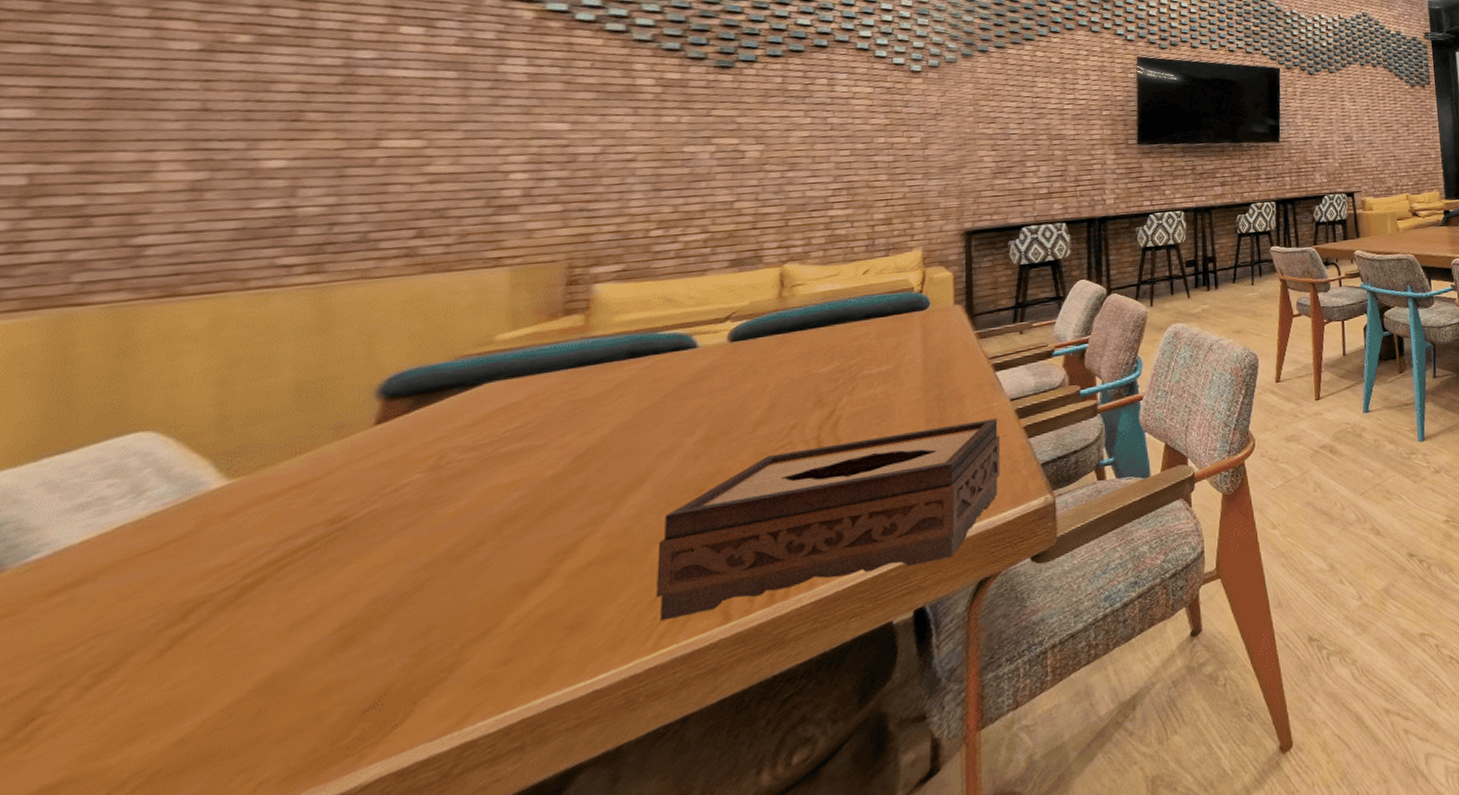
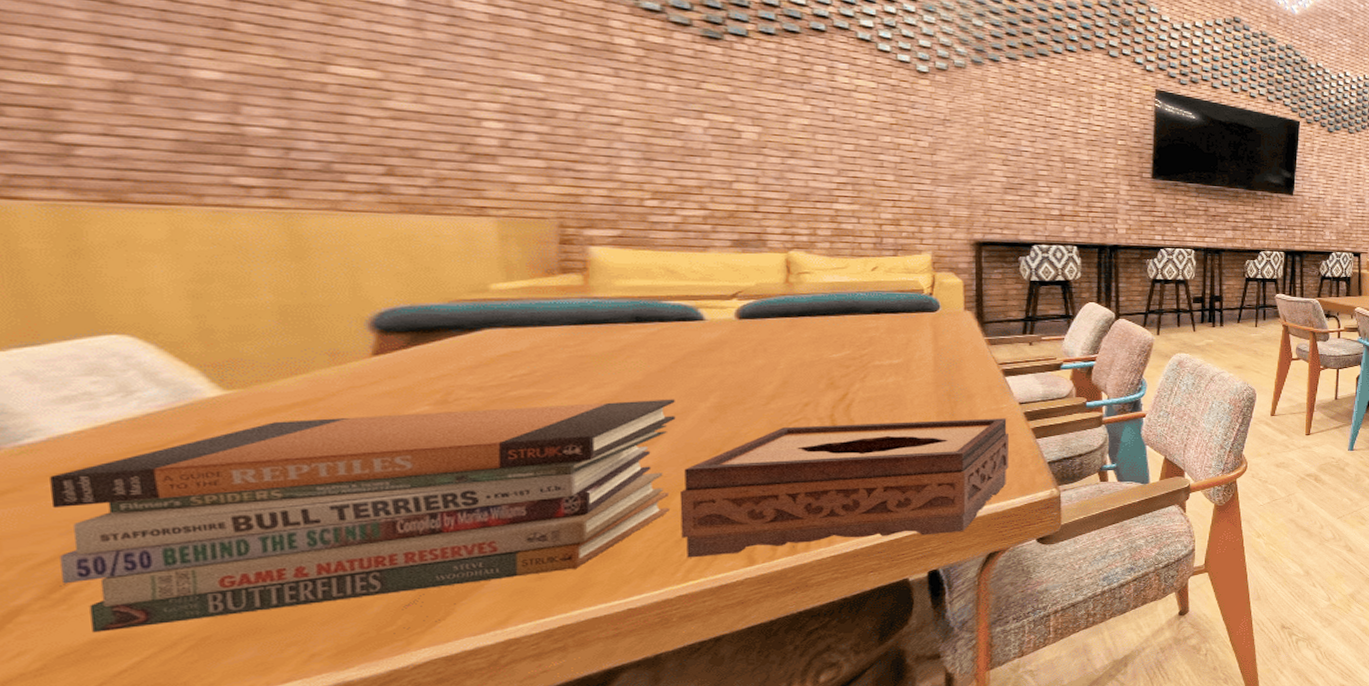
book stack: none [30,437,662,777] -> present [50,399,676,632]

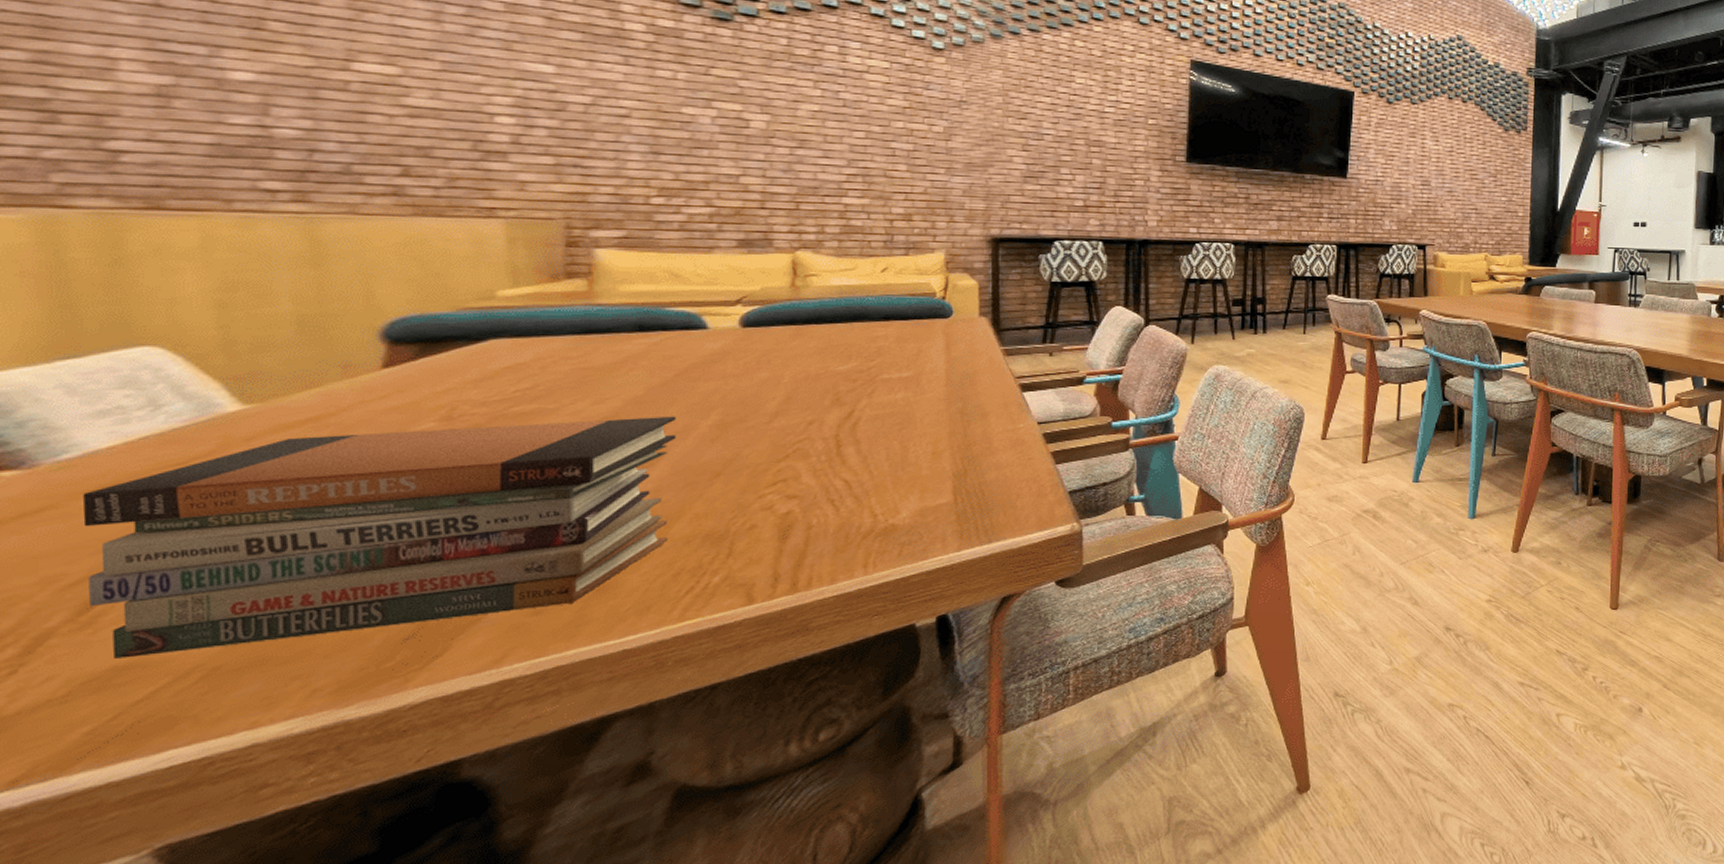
tissue box: present [679,418,1009,558] -> none [678,440,1026,594]

